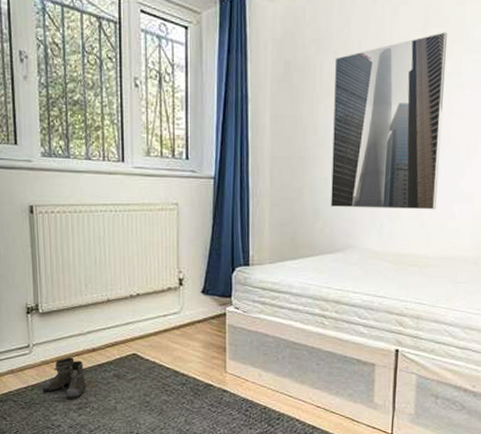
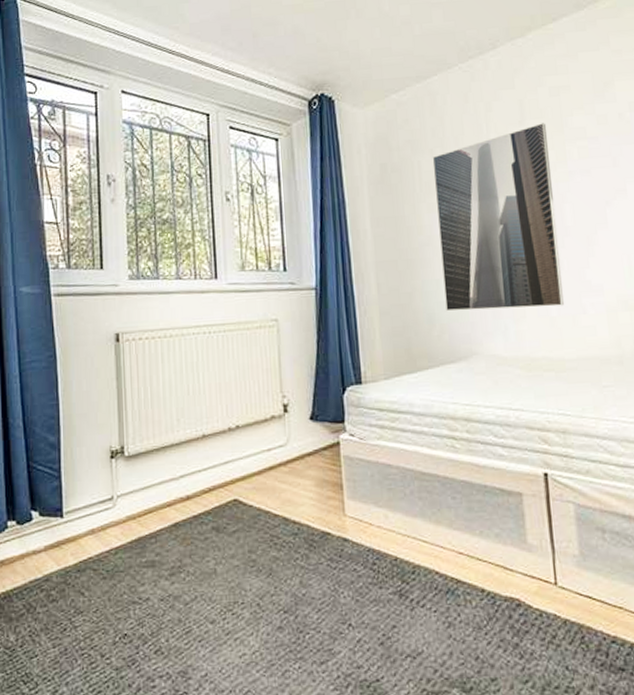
boots: present [42,357,92,399] -> none [128,509,187,563]

